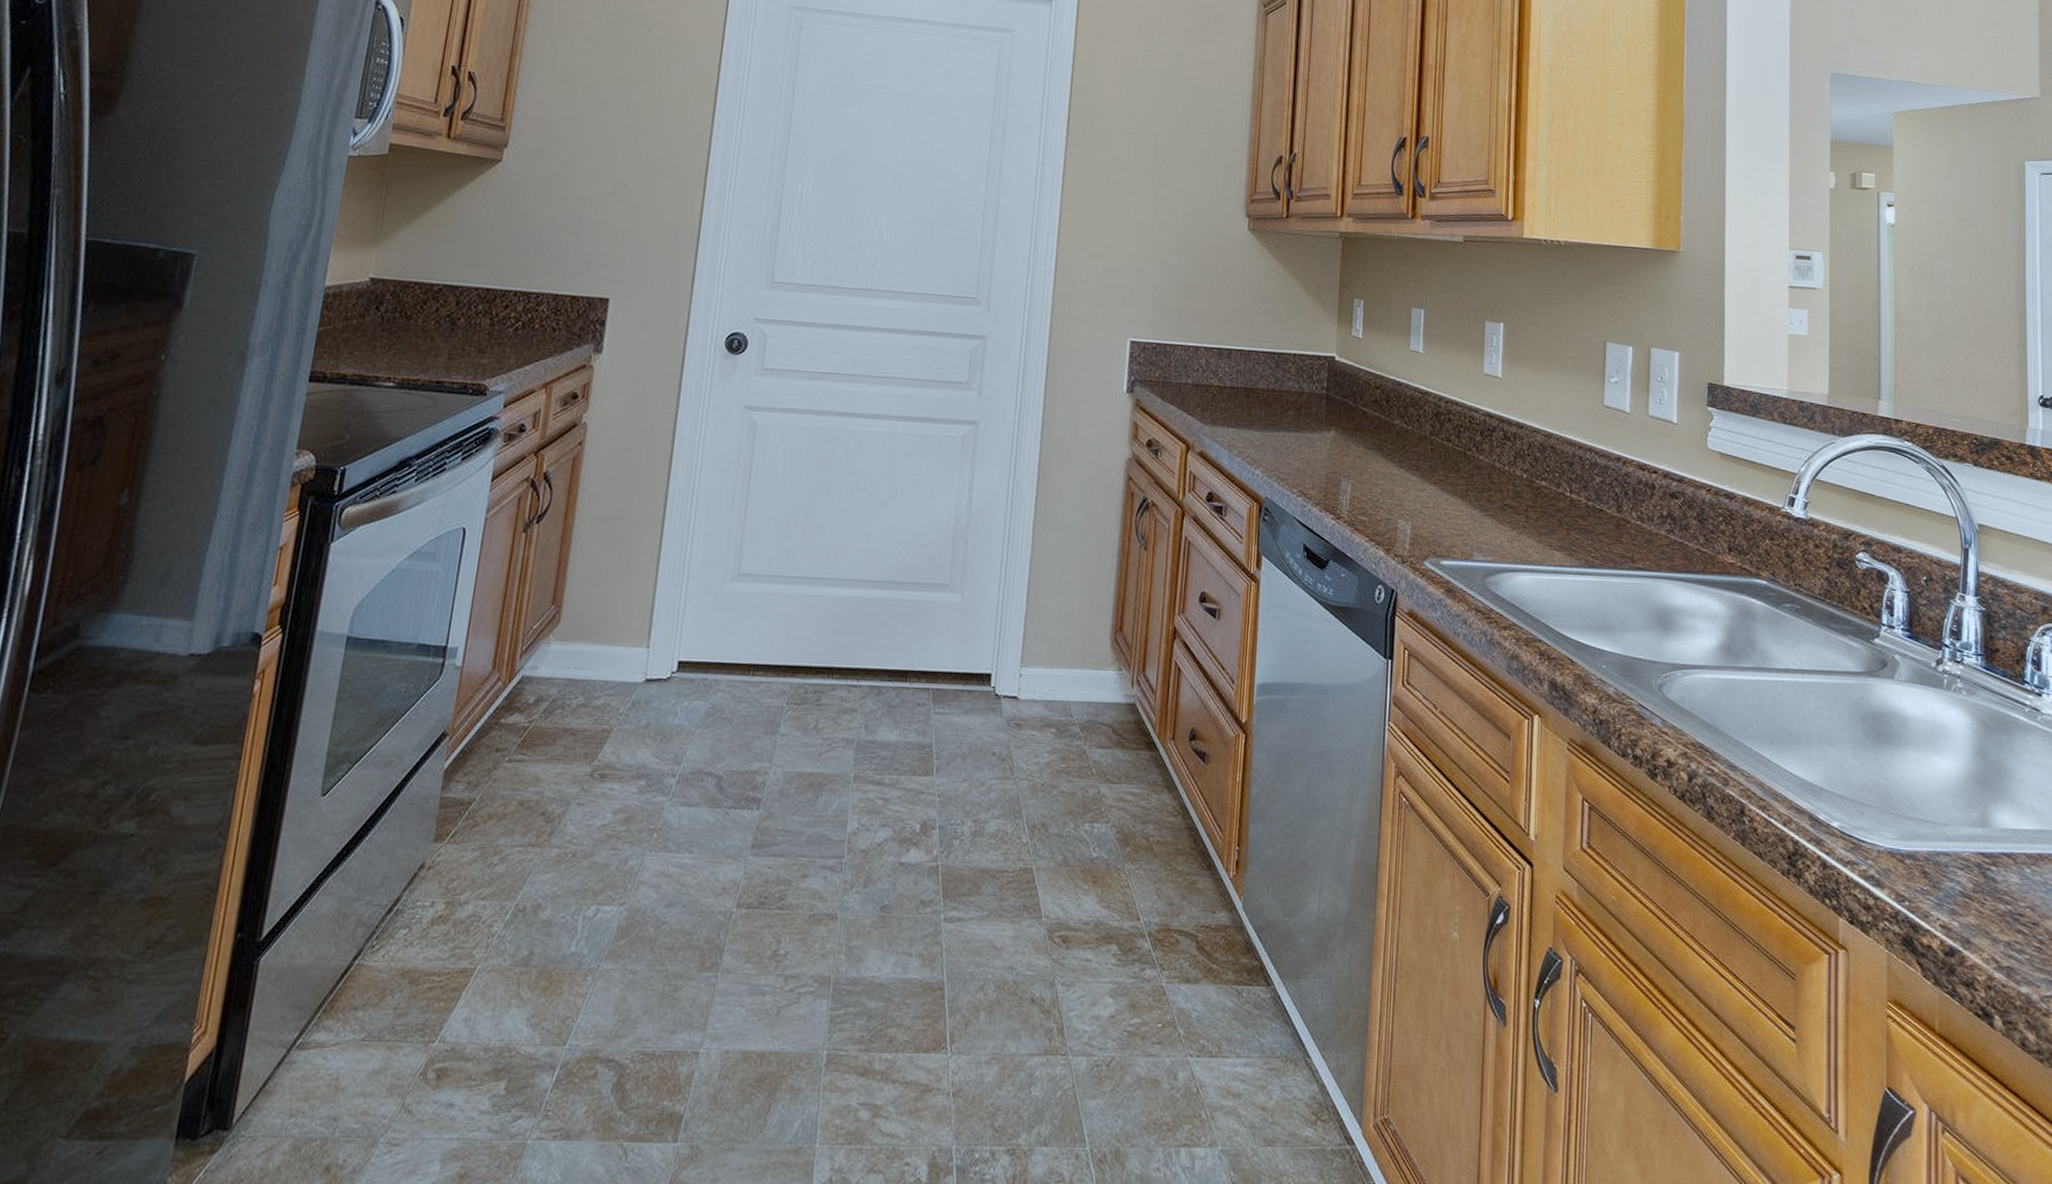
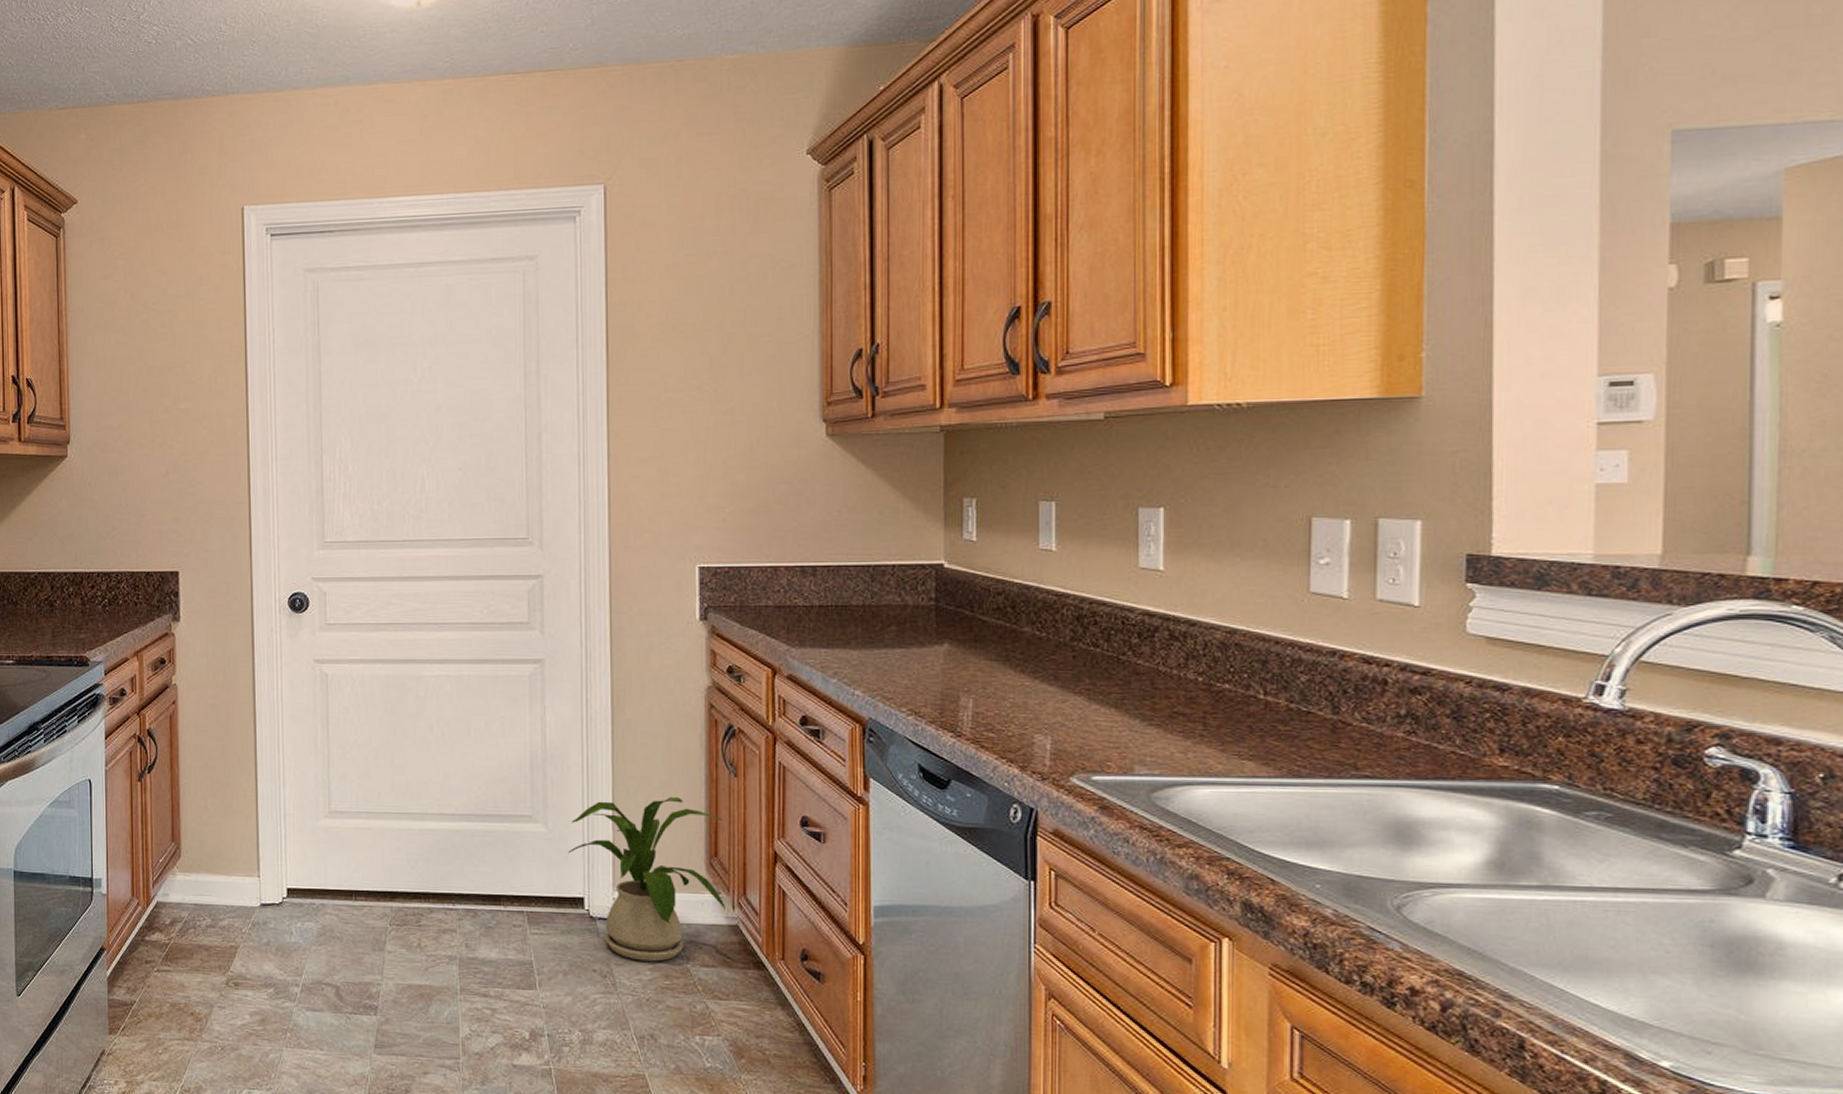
house plant: none [980,569,1131,743] -> present [567,797,725,962]

